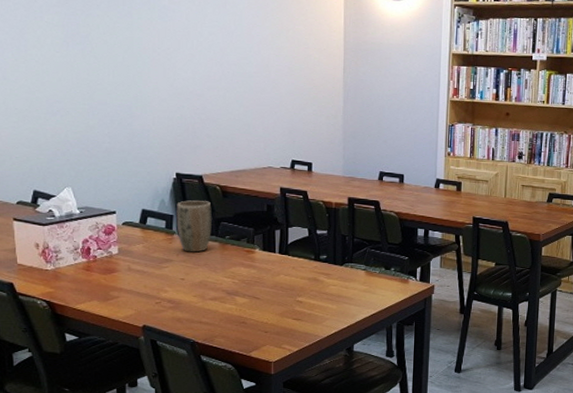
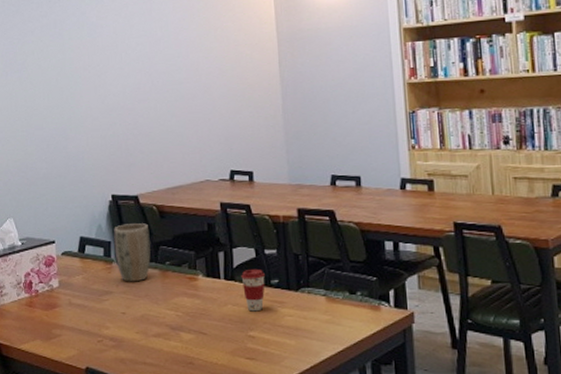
coffee cup: none [294,245,315,281] -> present [241,268,265,312]

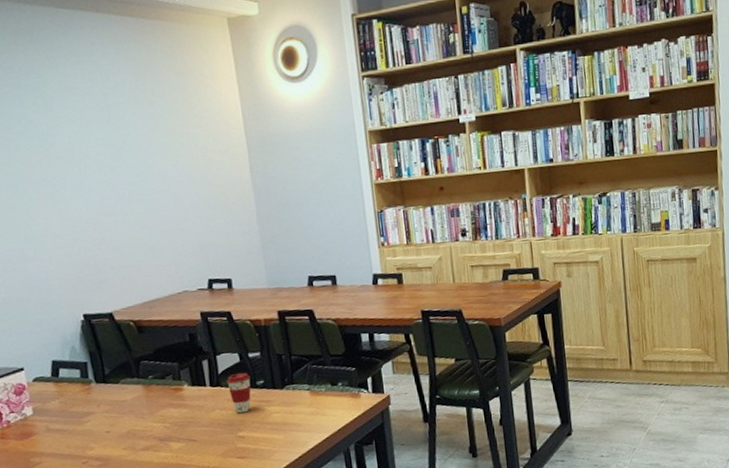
plant pot: present [114,223,151,282] -> none [89,340,132,401]

